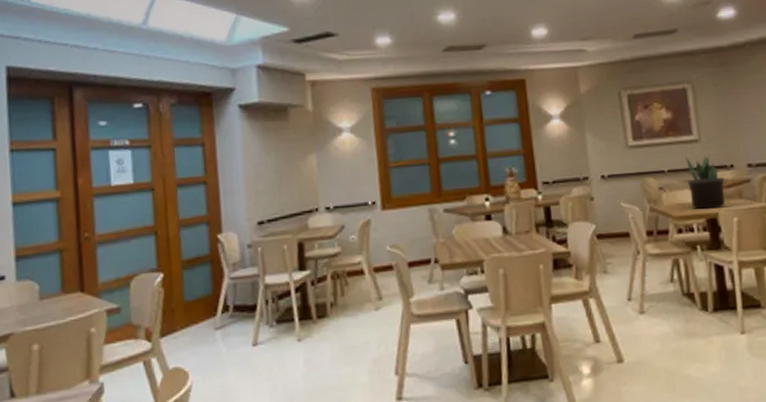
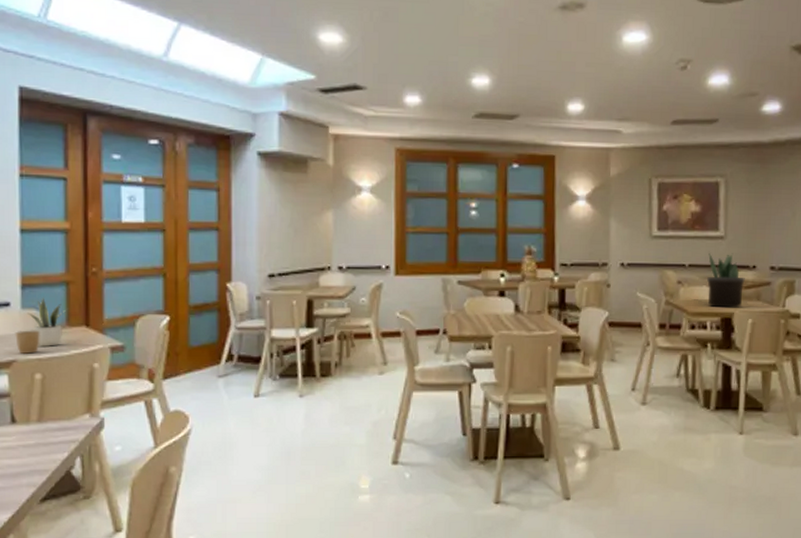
cup: none [11,300,36,327] -> present [15,330,40,355]
potted plant: none [23,267,60,317] -> present [27,297,66,348]

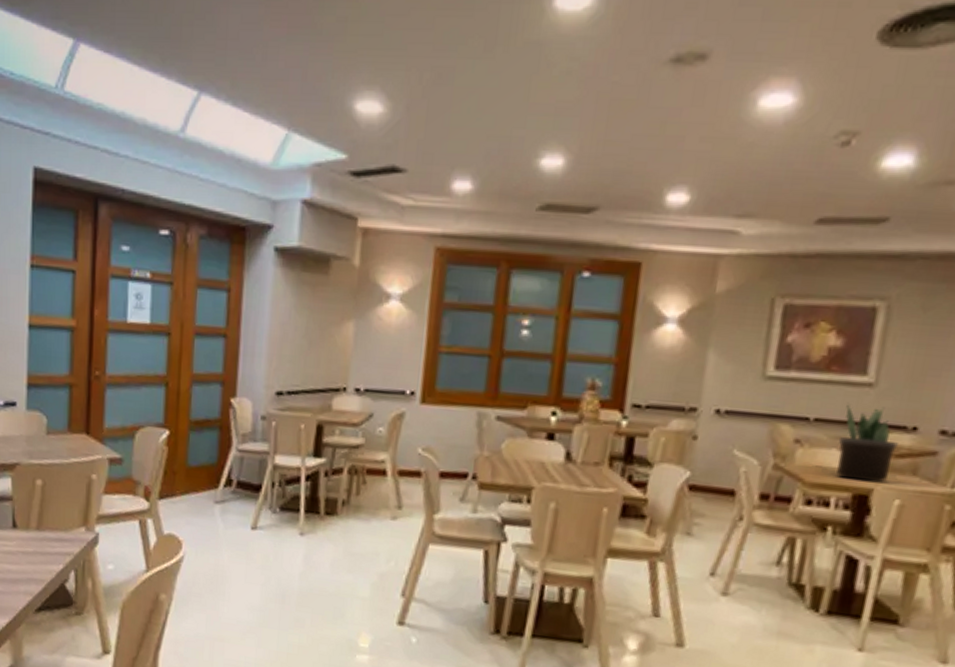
cup: present [15,330,40,355] -> none [19,432,43,459]
potted plant: present [27,297,66,348] -> none [32,399,68,453]

